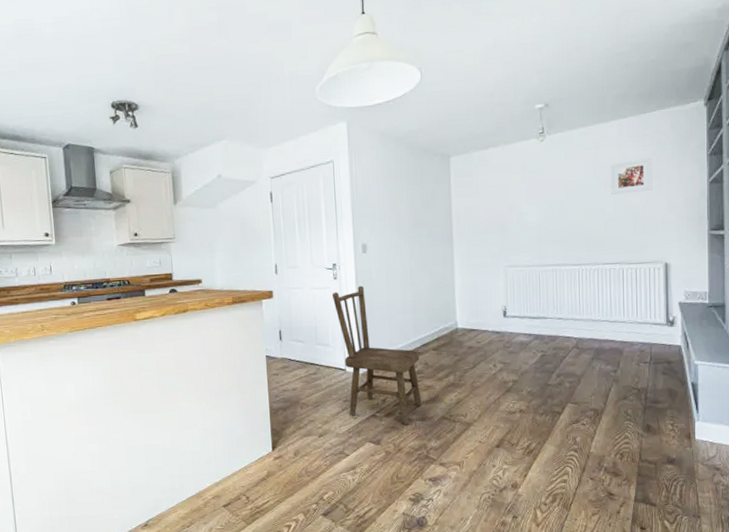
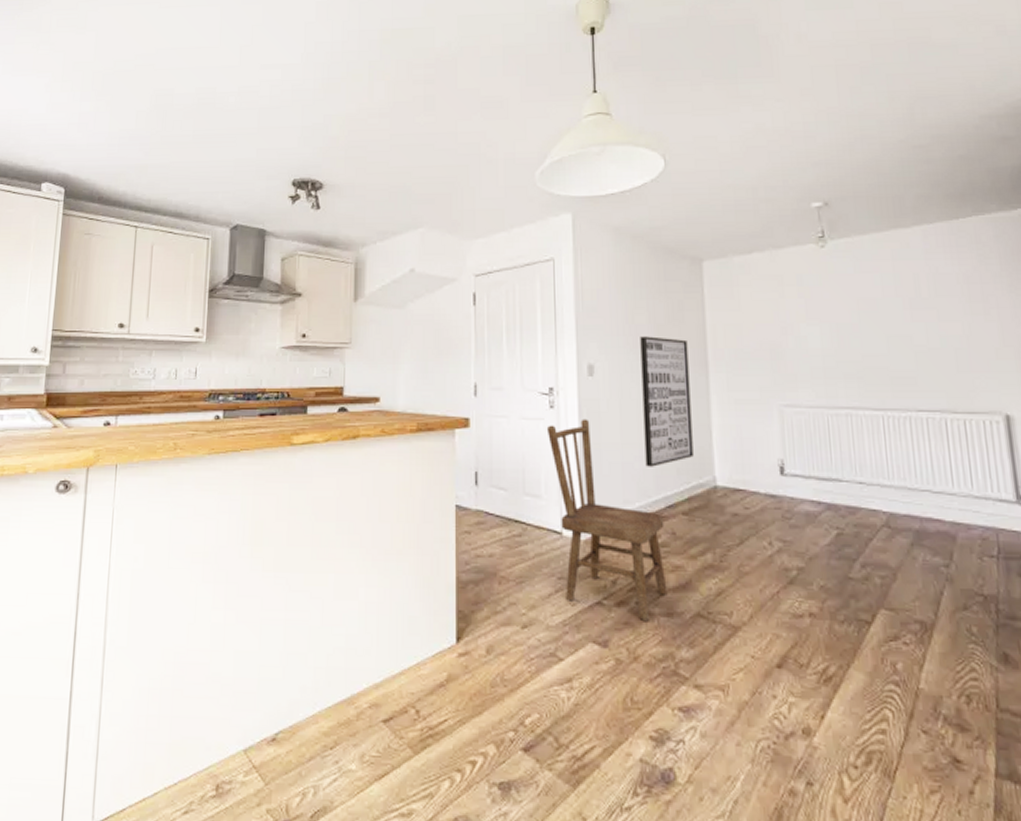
wall art: none [402,219,441,318] -> present [640,336,694,467]
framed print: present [611,158,652,195] -> none [917,275,977,319]

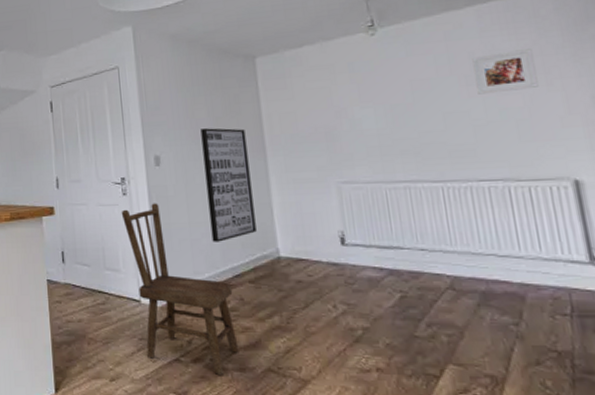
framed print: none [917,275,977,319] -> present [472,49,539,95]

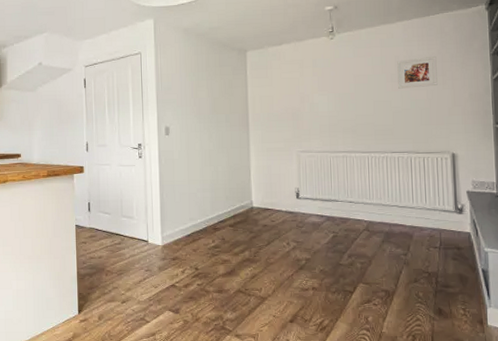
dining chair: present [121,203,239,375] -> none [137,164,219,296]
wall art: present [200,128,257,242] -> none [202,106,238,196]

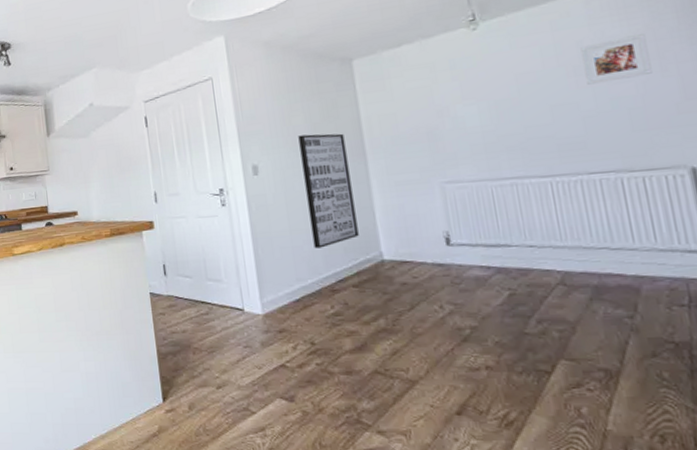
wall art: none [202,106,238,196] -> present [298,133,359,249]

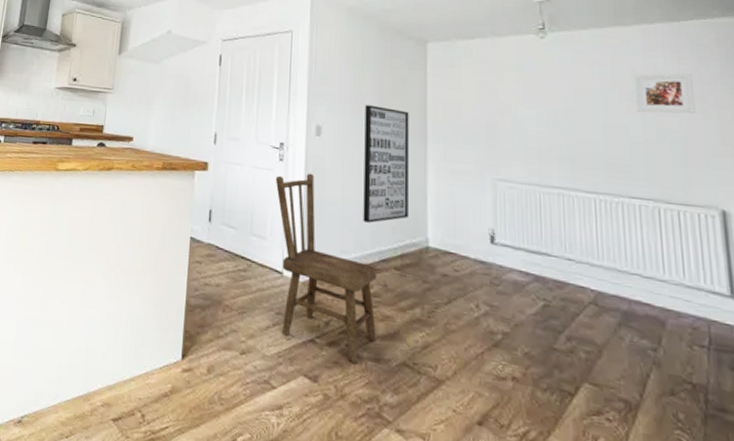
dining chair: none [220,212,345,379] -> present [275,173,377,363]

